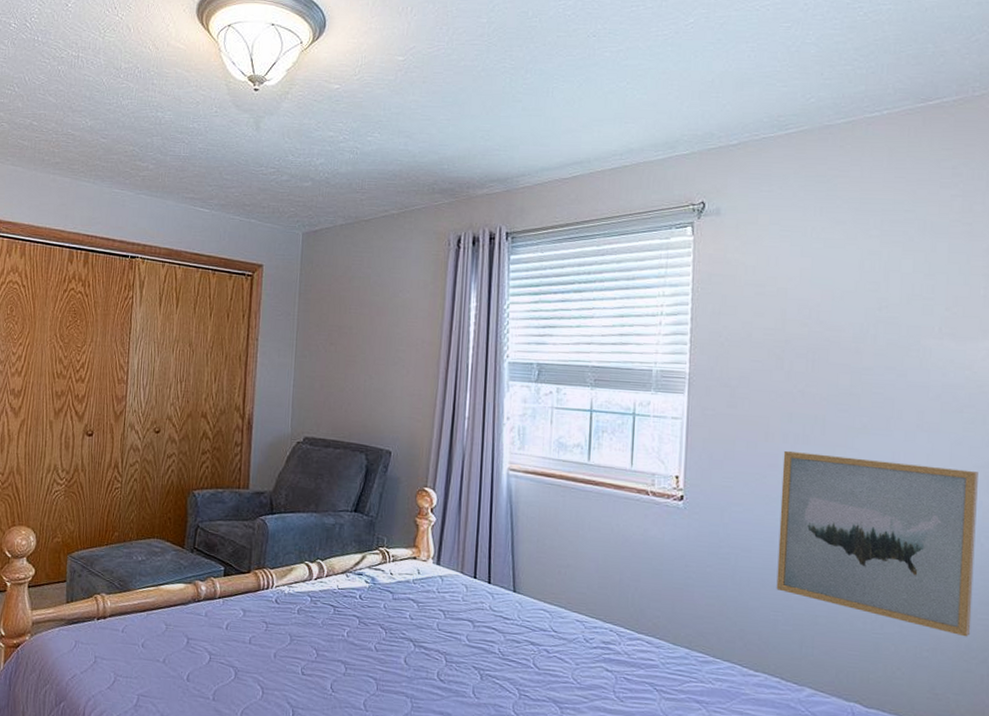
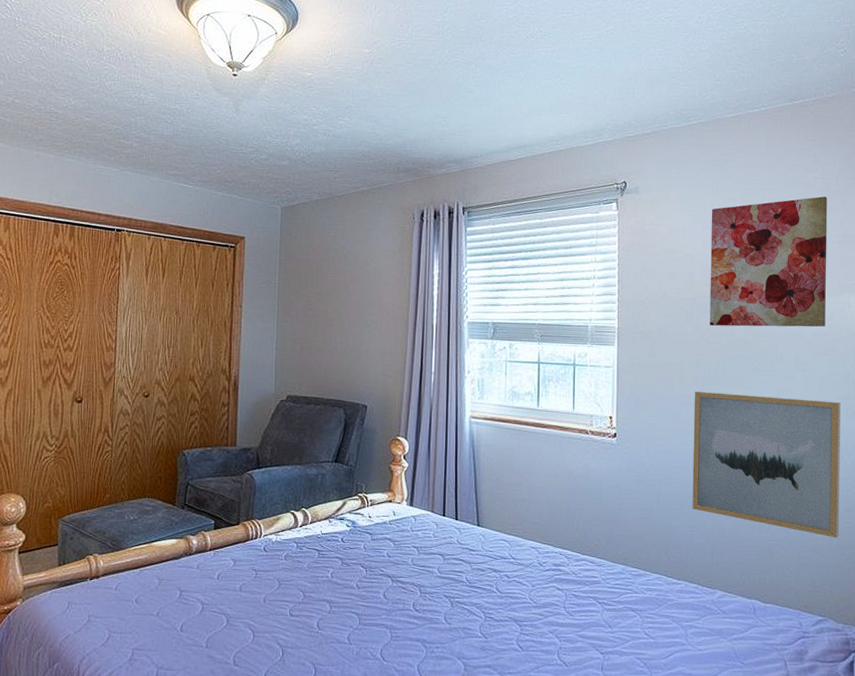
wall art: none [806,218,970,379] -> present [709,196,828,327]

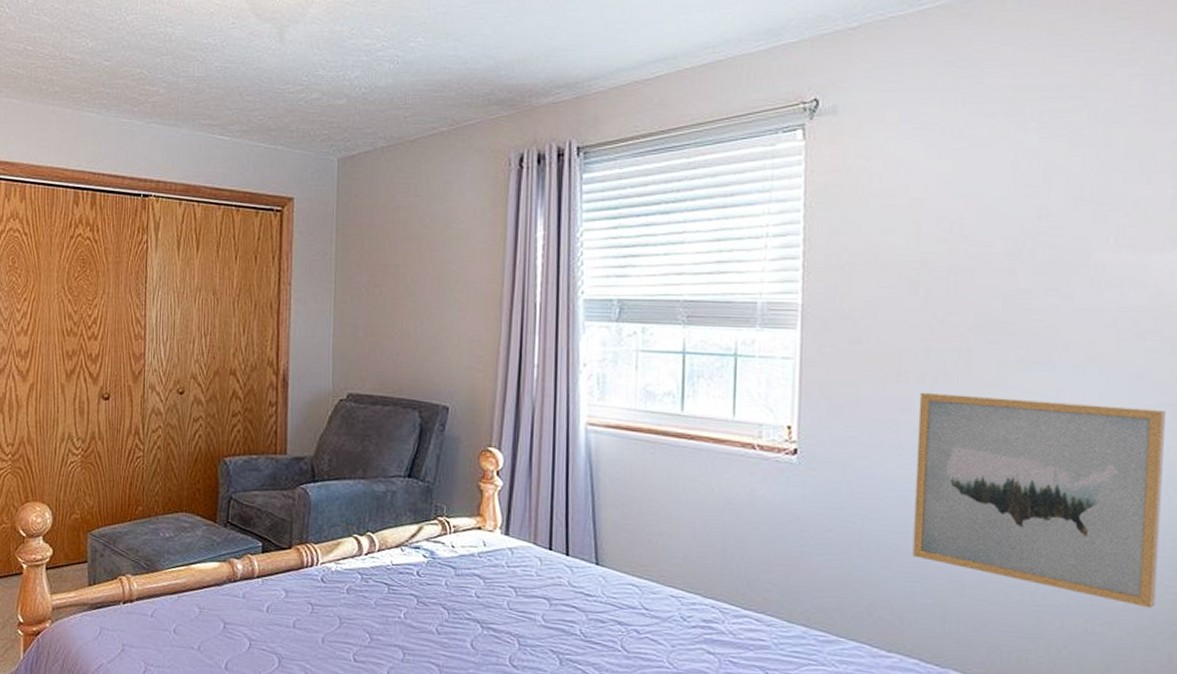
wall art: present [709,196,828,327] -> none [946,103,1154,300]

